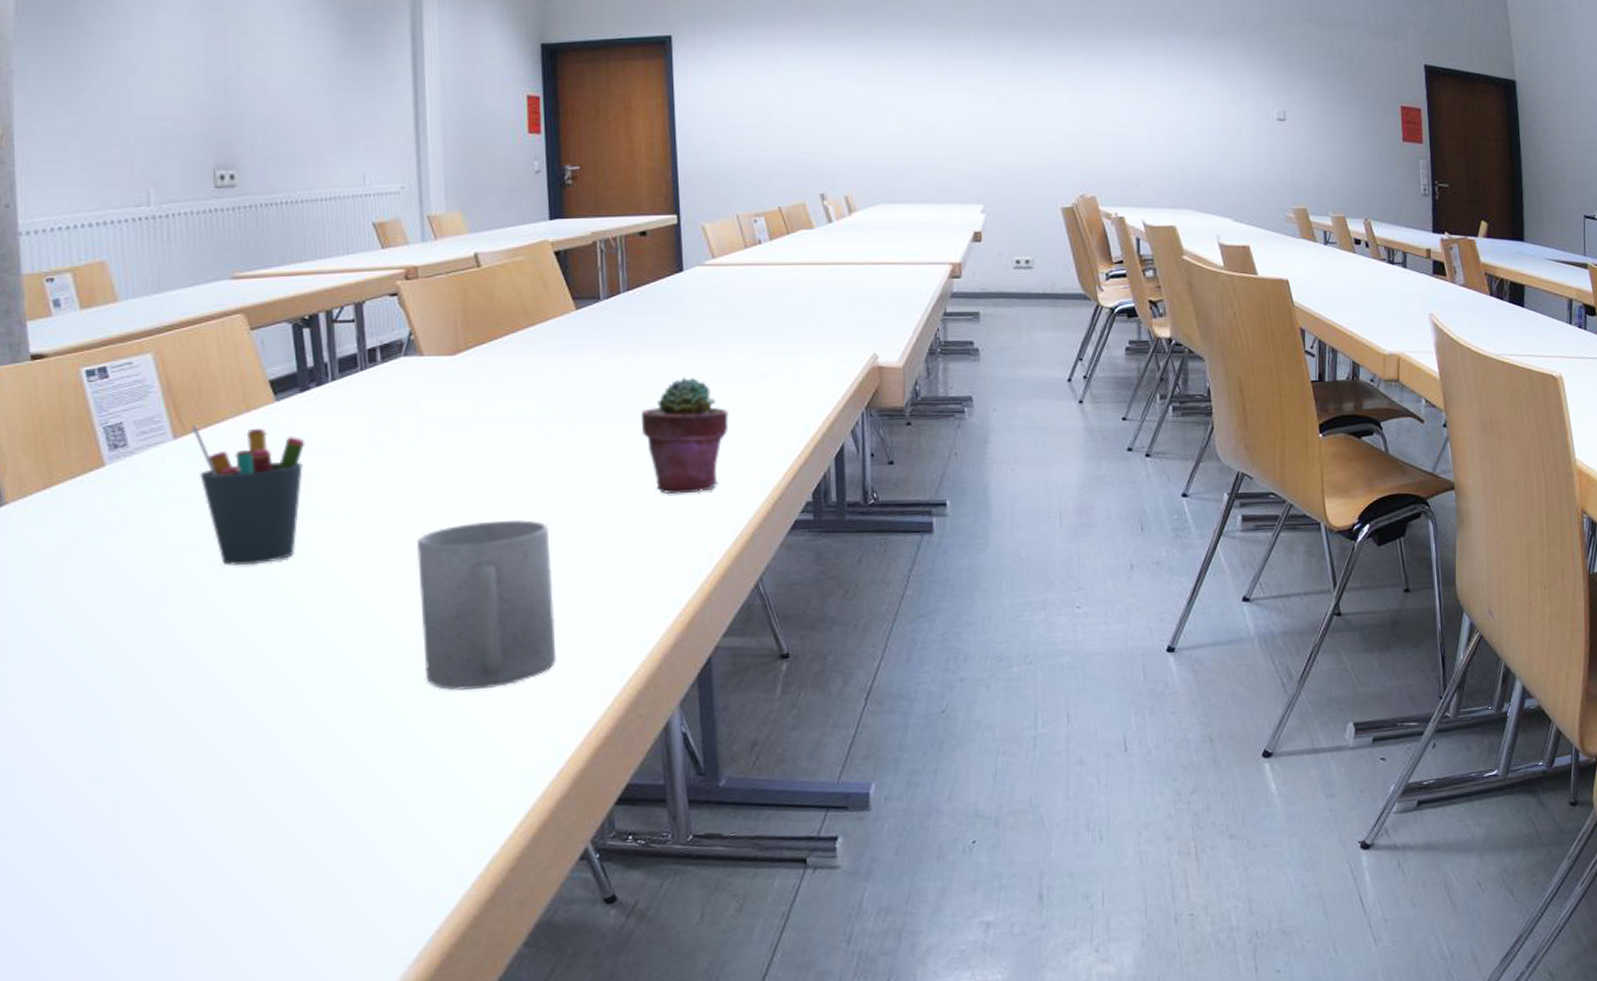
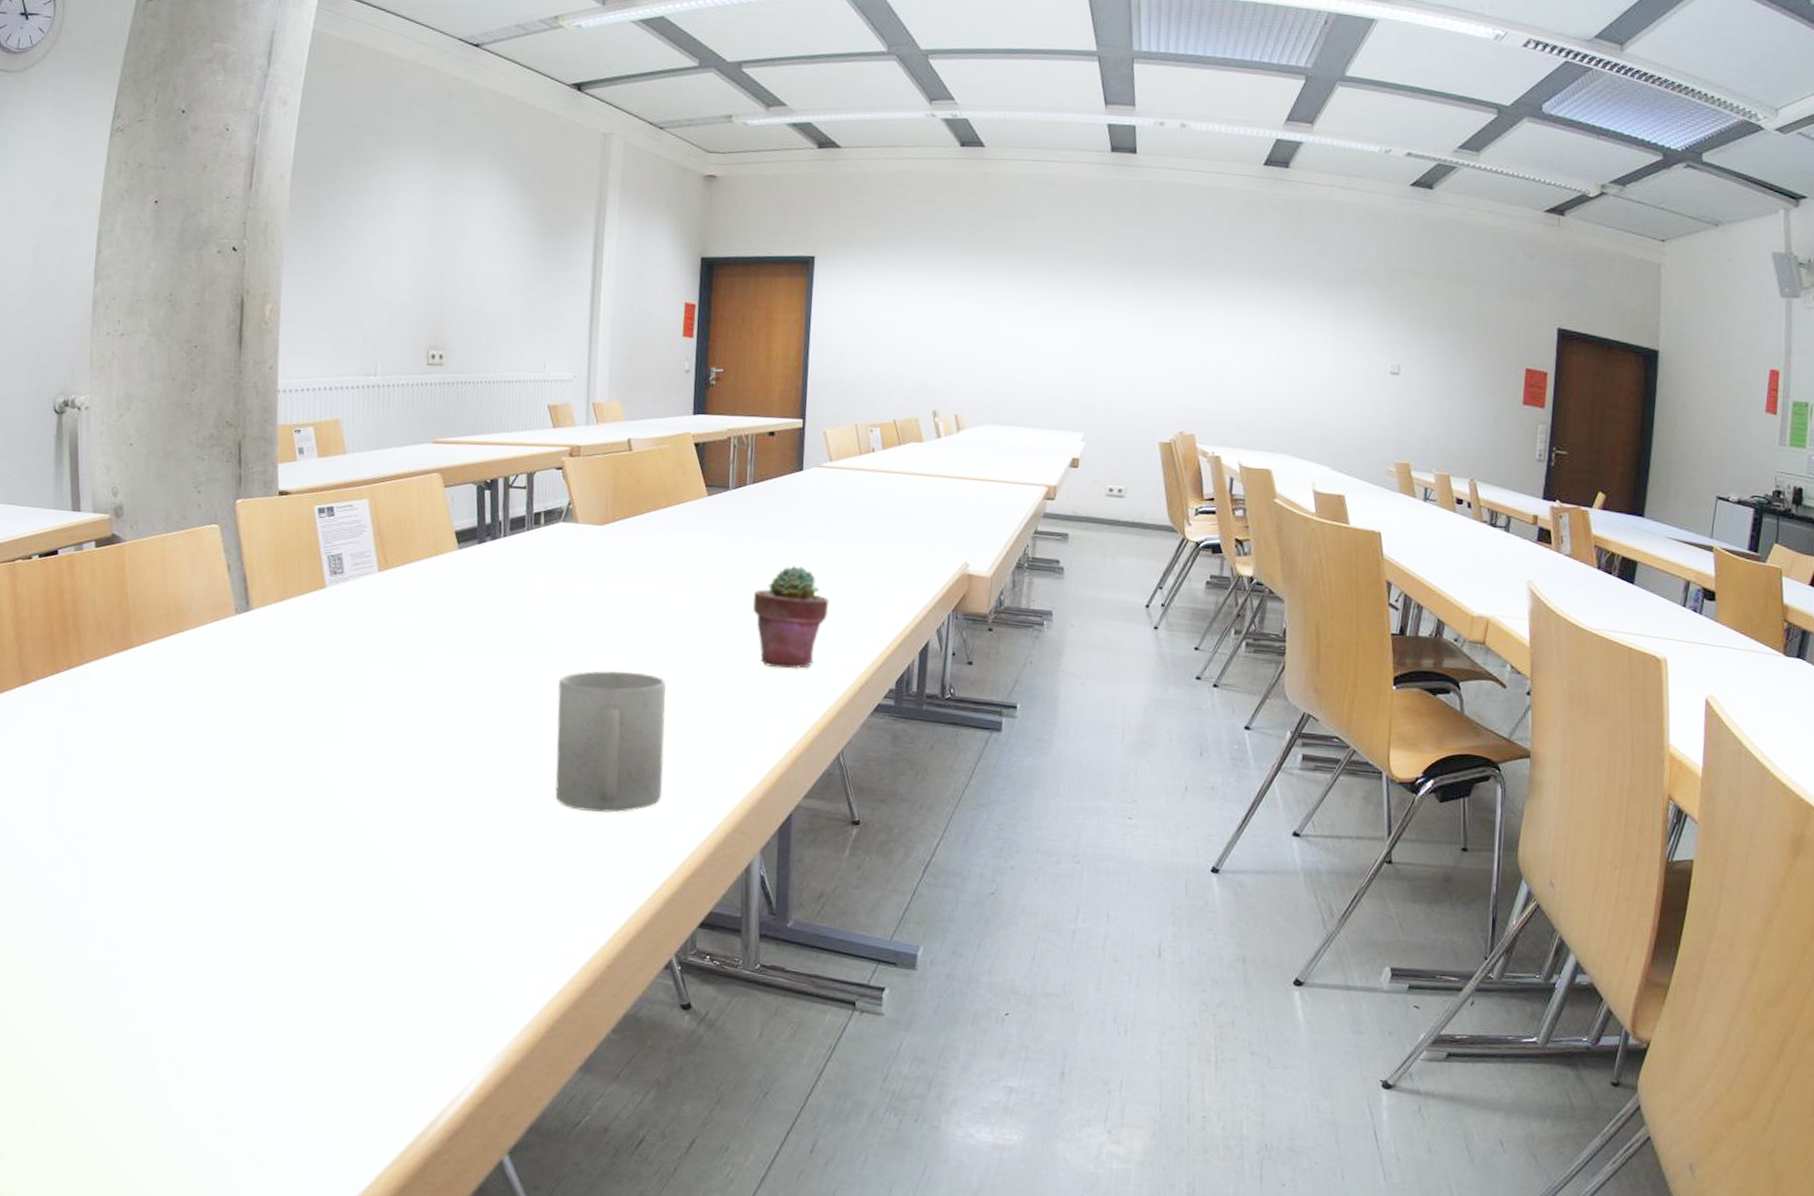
pen holder: present [191,424,305,566] -> none [392,562,479,684]

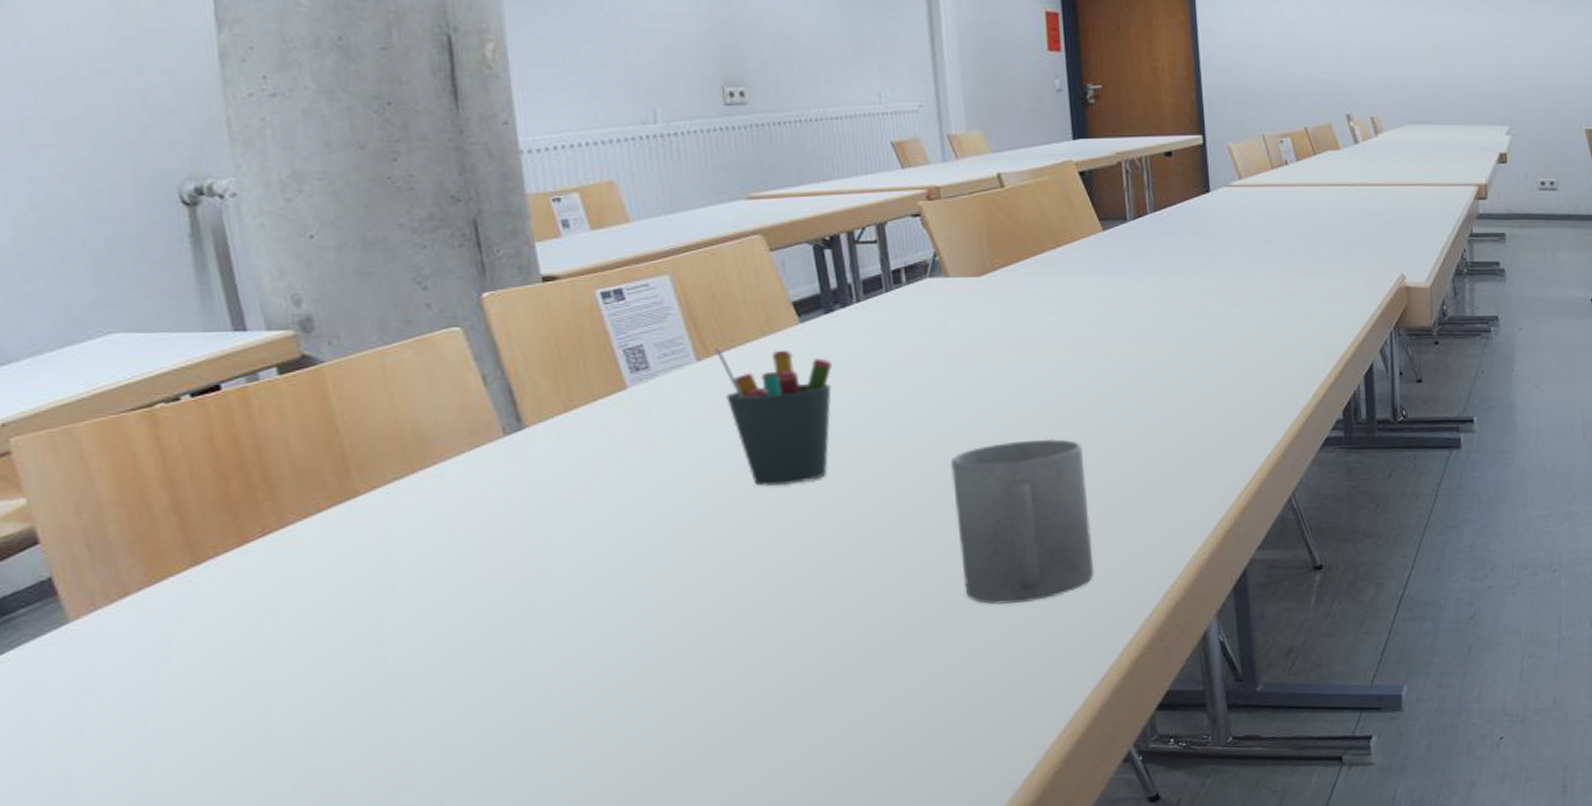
pen holder: none [392,562,479,684] -> present [714,347,833,487]
potted succulent: present [753,565,829,669] -> none [1171,298,1259,414]

